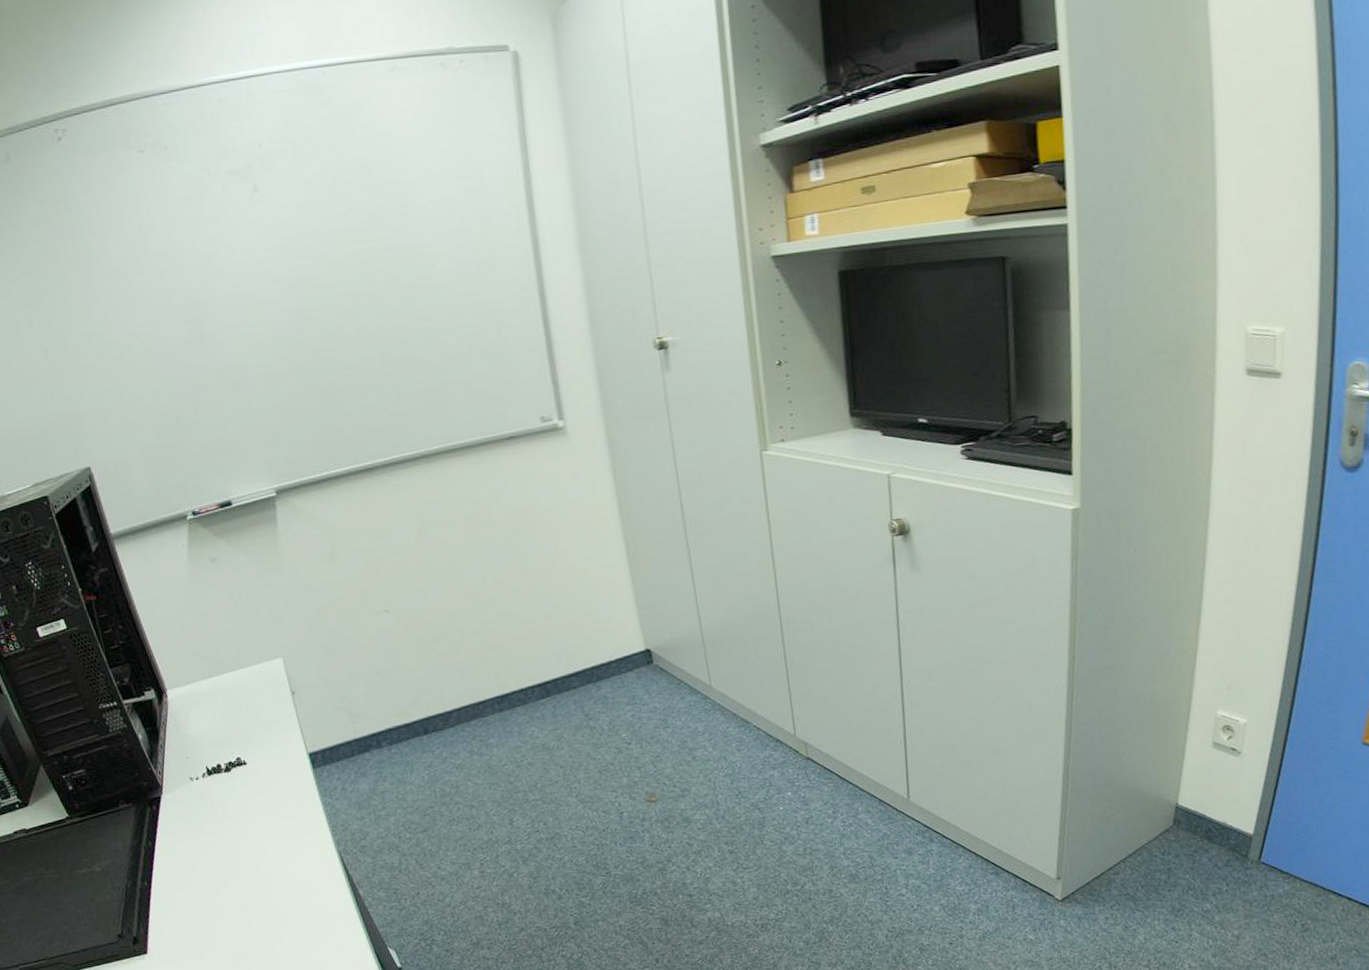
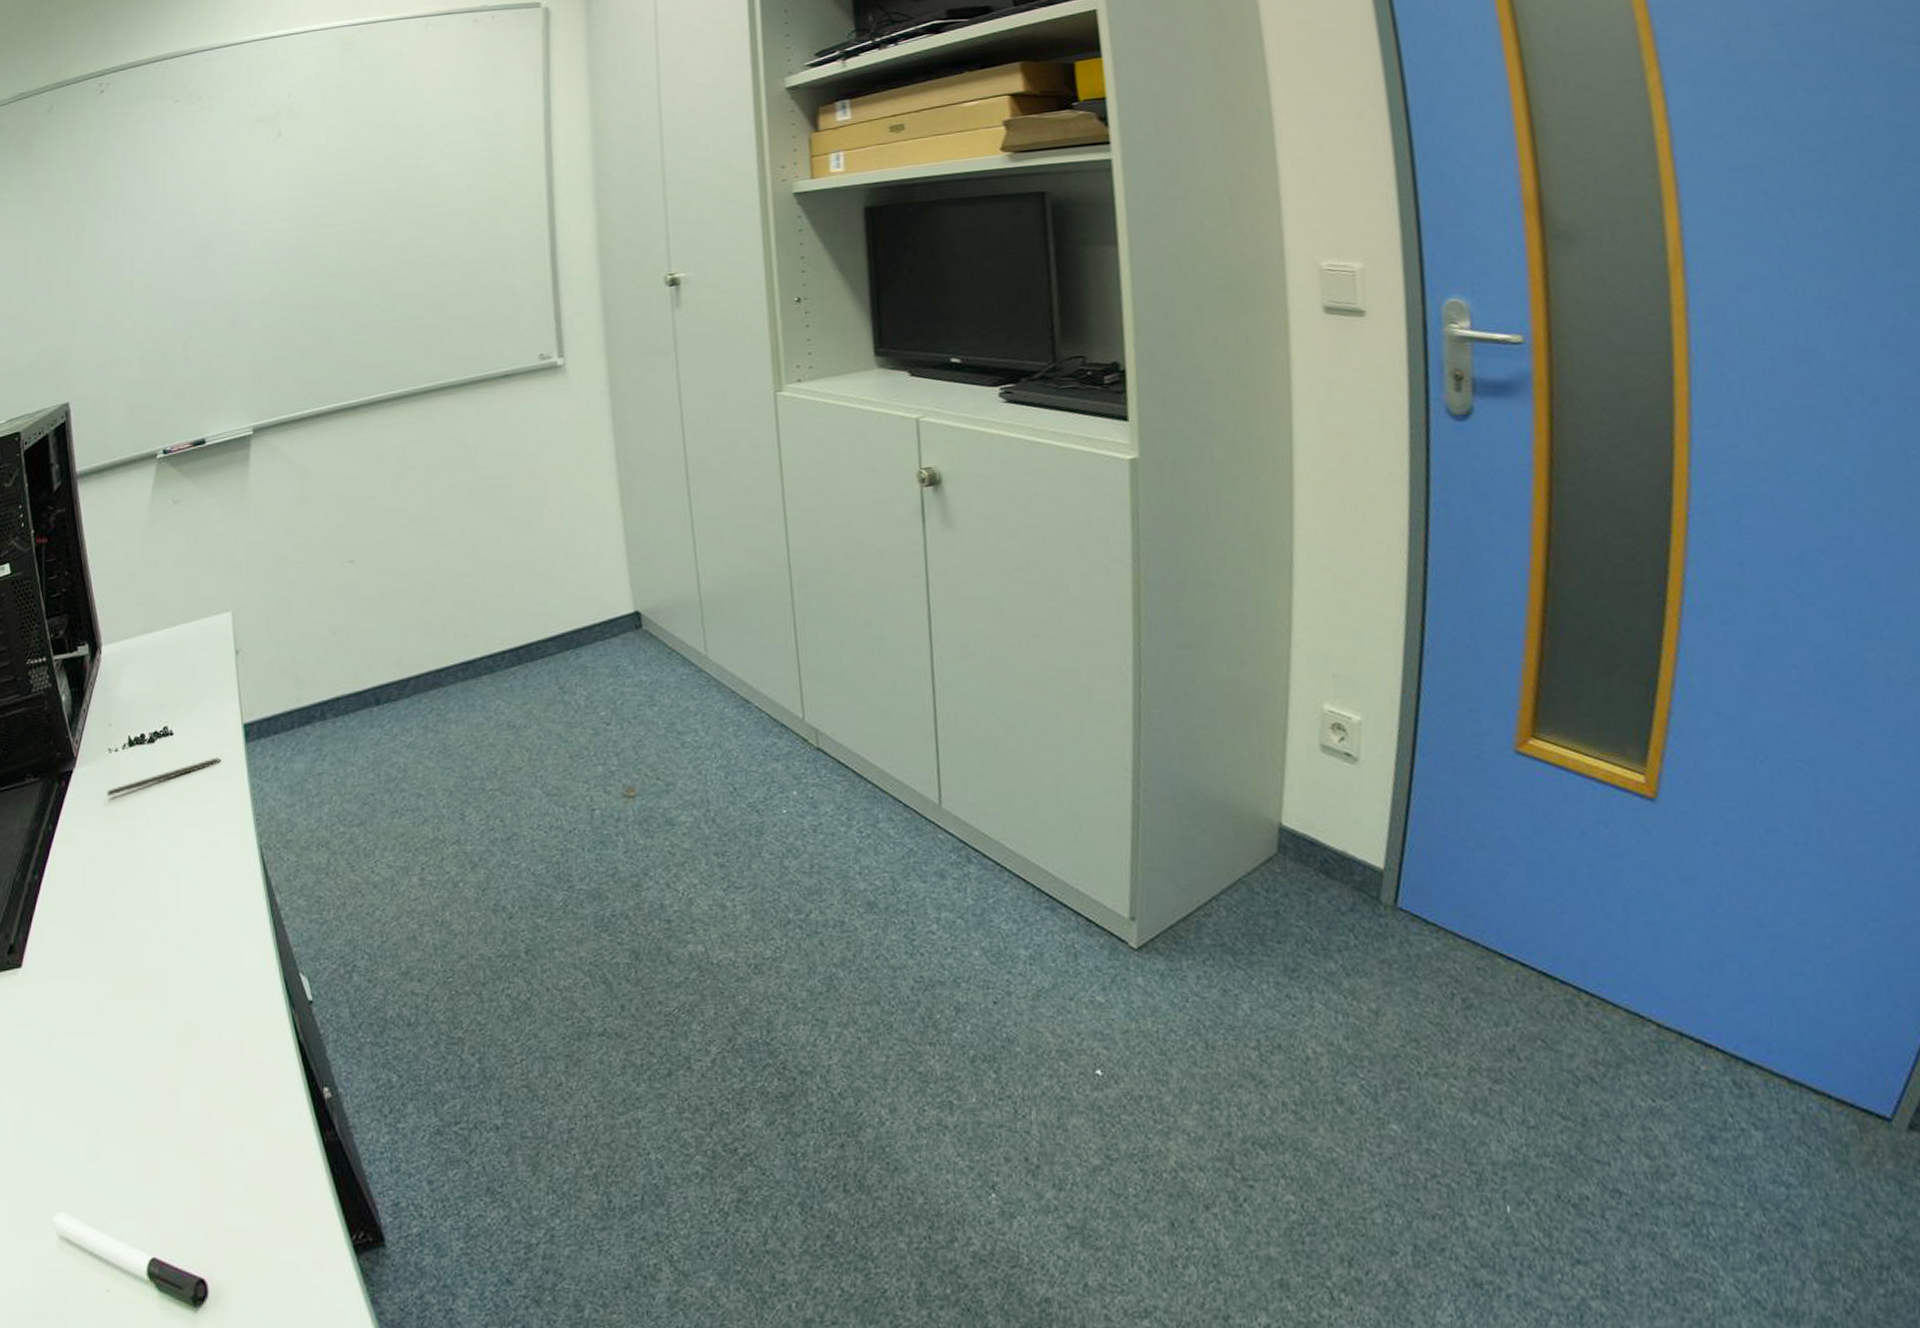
pen: none [195,781,294,817] -> present [107,757,222,797]

